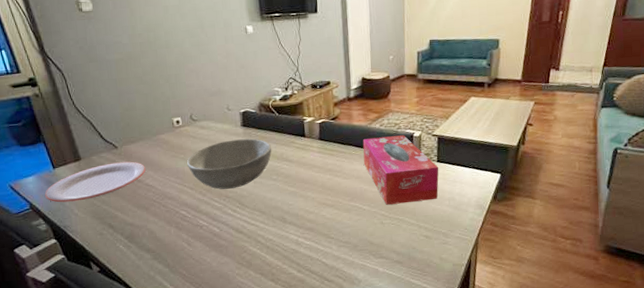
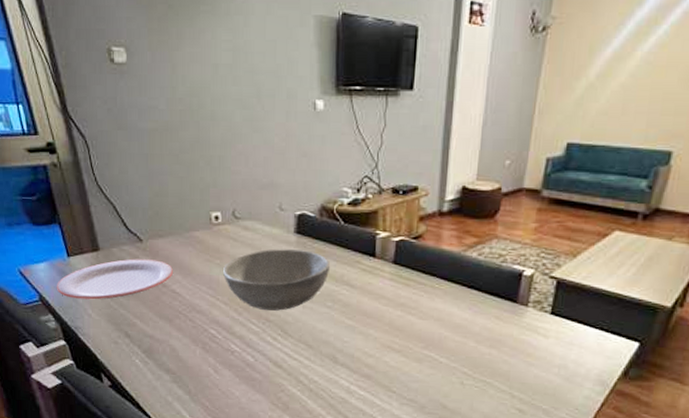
tissue box: present [362,135,439,205] -> none [449,269,552,364]

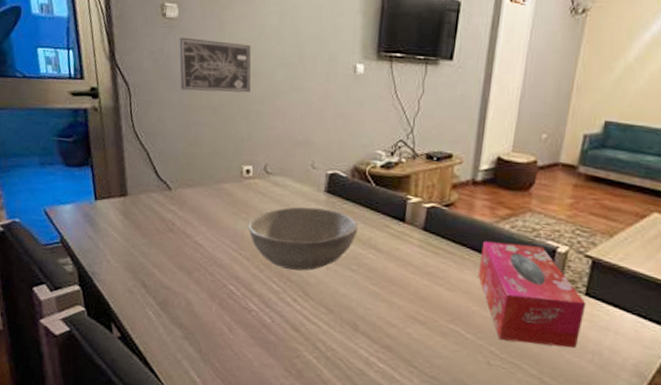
plate: present [56,259,173,300] -> none [78,206,198,246]
wall art: none [131,83,210,139] -> present [178,37,251,93]
tissue box: none [449,269,552,364] -> present [478,240,586,348]

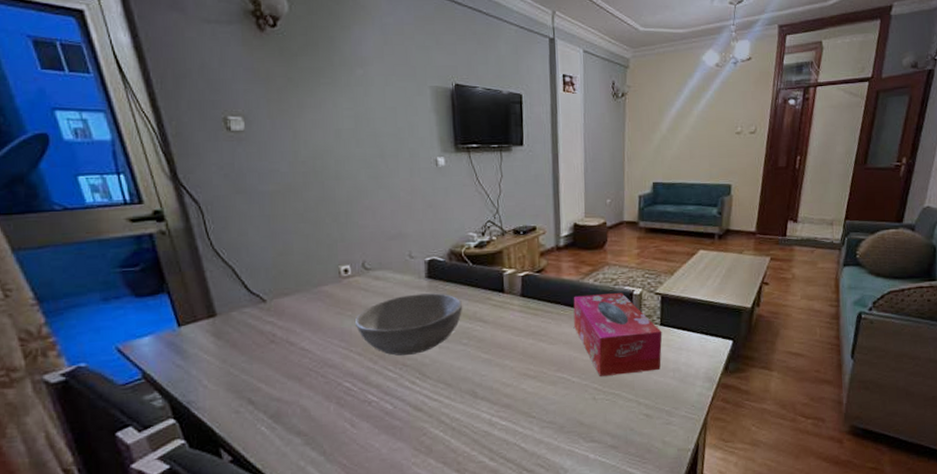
wall art: present [178,37,251,93] -> none [250,149,336,201]

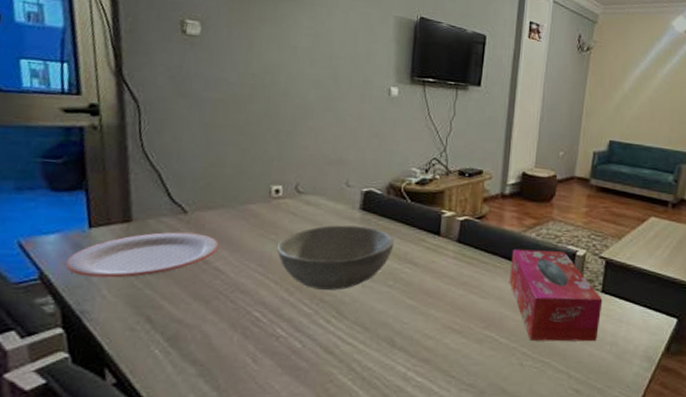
plate: none [163,319,301,371] -> present [65,232,219,278]

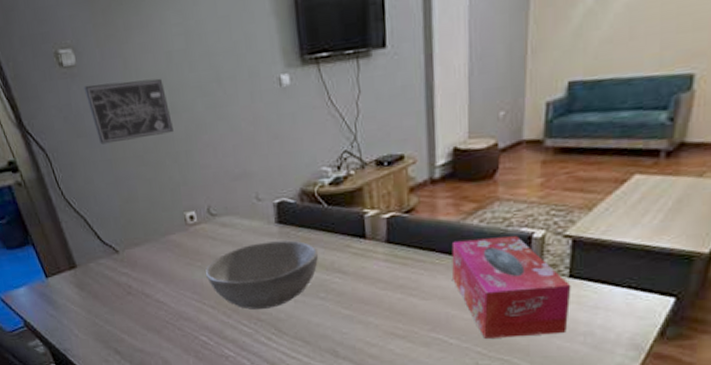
plate: present [65,232,219,278] -> none [39,270,154,320]
wall art: none [200,54,282,113] -> present [83,78,173,145]

